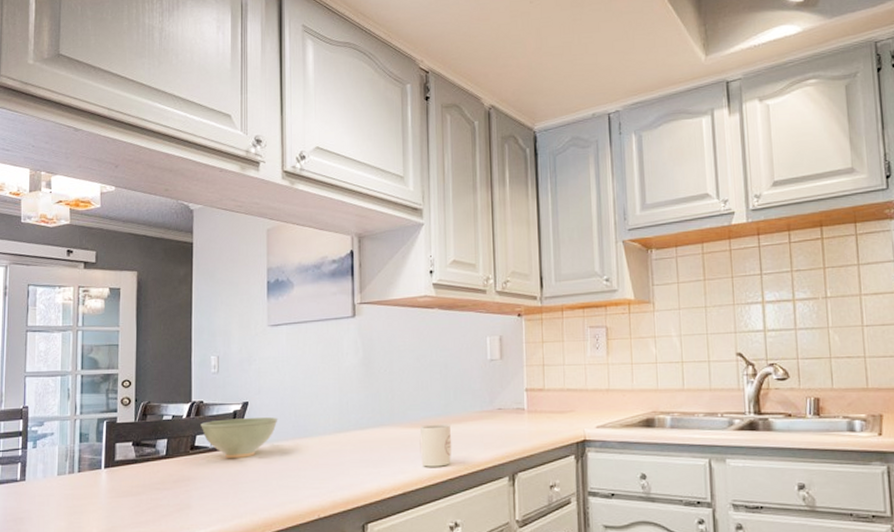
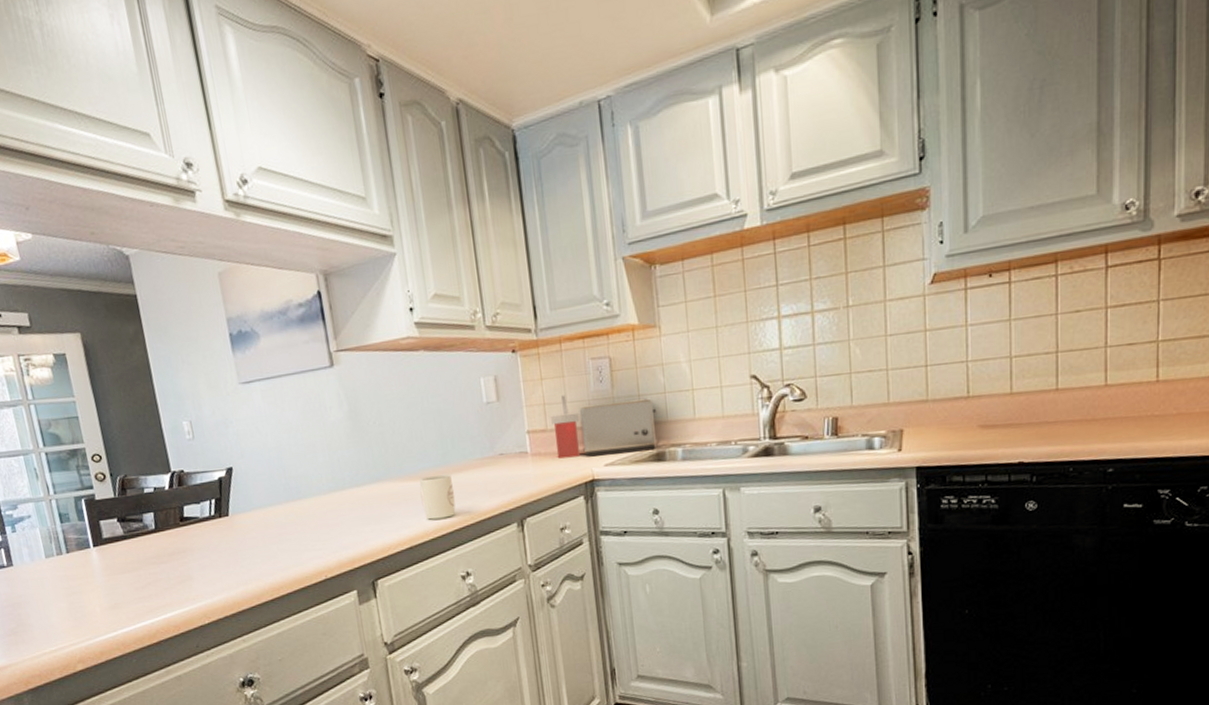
bowl: present [201,417,278,459] -> none [186,481,268,528]
soap dispenser: none [549,358,576,417] -> present [551,395,581,459]
toaster: none [575,367,647,418] -> present [579,398,656,457]

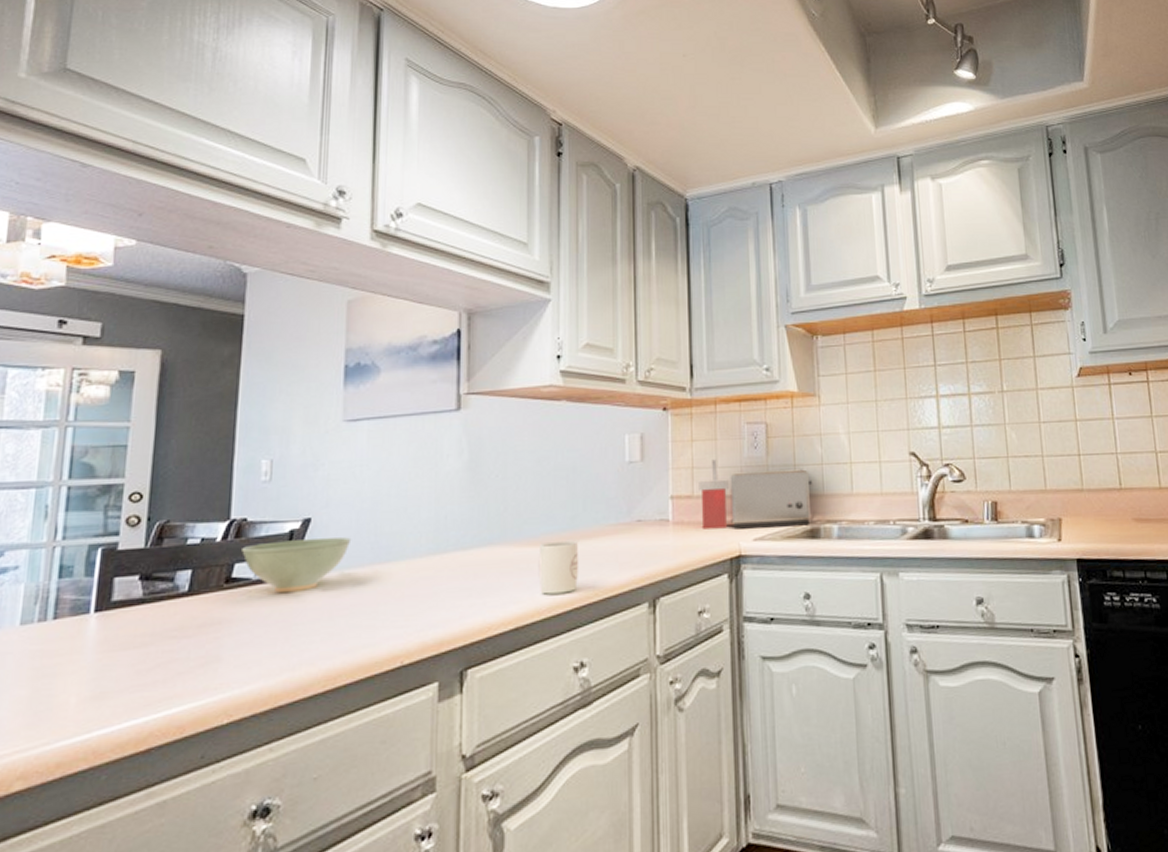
bowl: none [186,481,268,528] -> present [242,537,352,594]

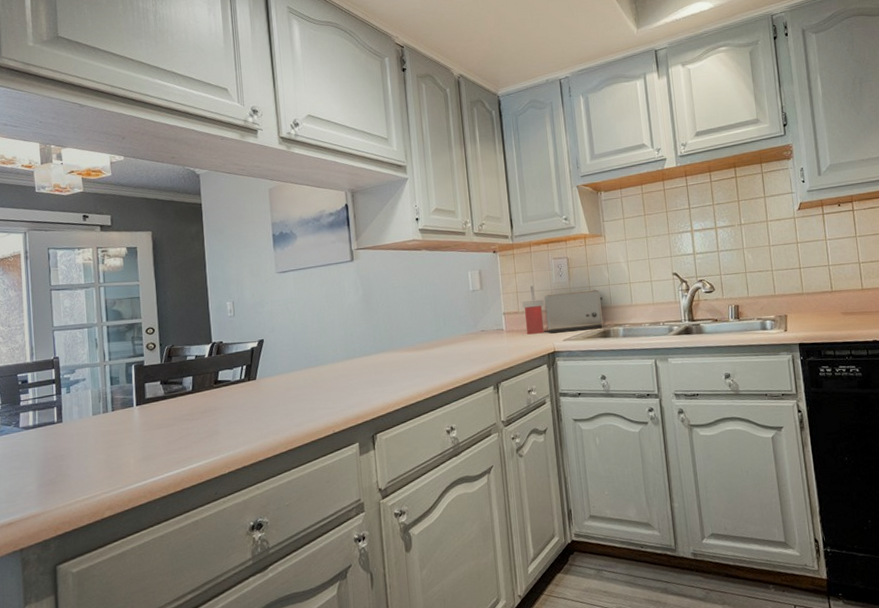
bowl: present [242,537,352,594] -> none [222,351,292,390]
mug: present [538,540,579,595] -> none [416,346,445,383]

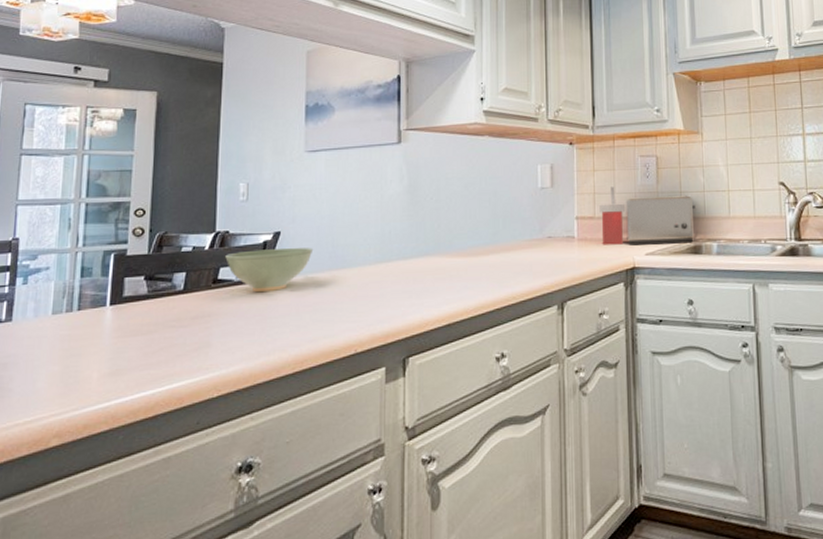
bowl: none [222,351,292,390] -> present [225,248,314,293]

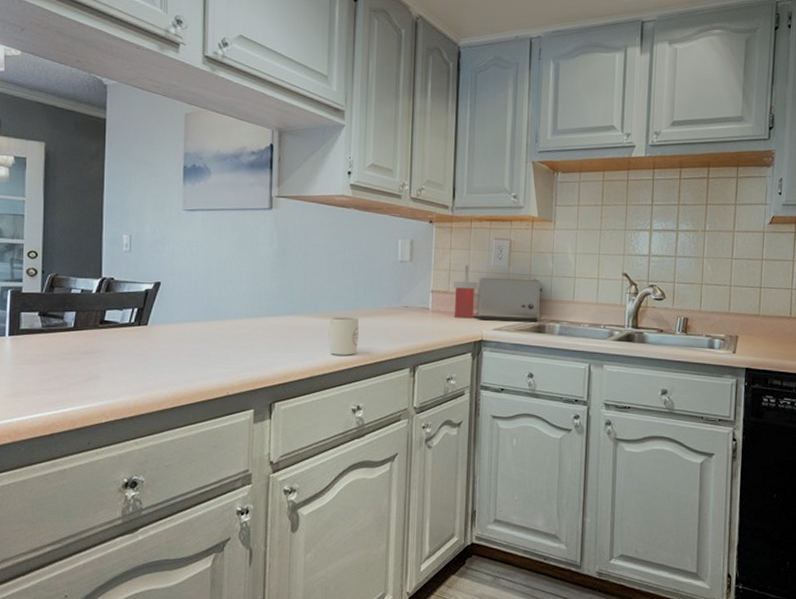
bowl: present [225,248,314,293] -> none [111,297,191,336]
mug: none [466,252,500,297] -> present [328,316,360,356]

